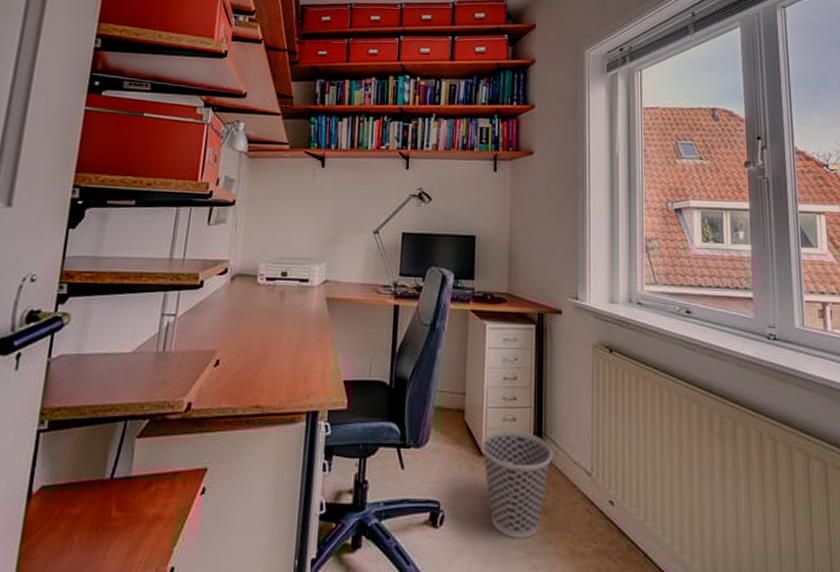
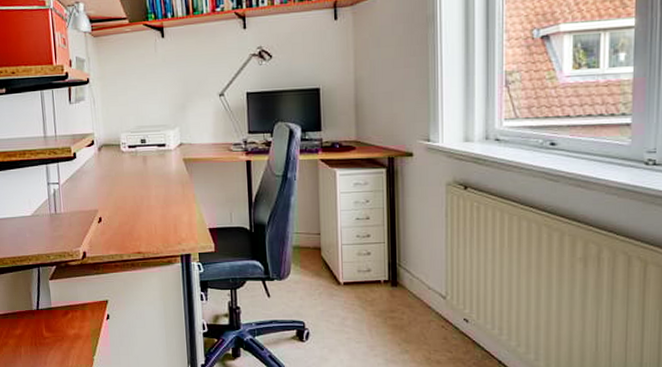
wastebasket: present [480,428,553,539] -> none [338,261,408,349]

